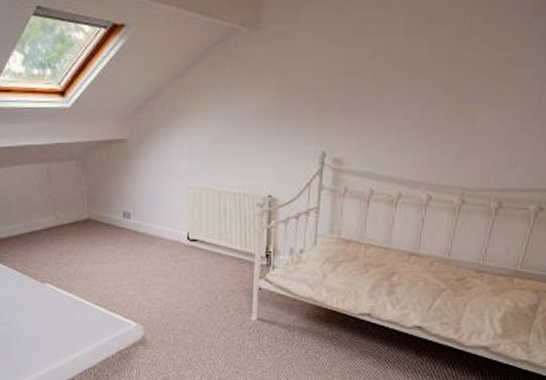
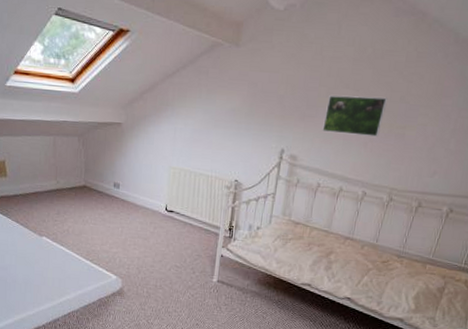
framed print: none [371,75,451,127] -> present [322,95,388,137]

